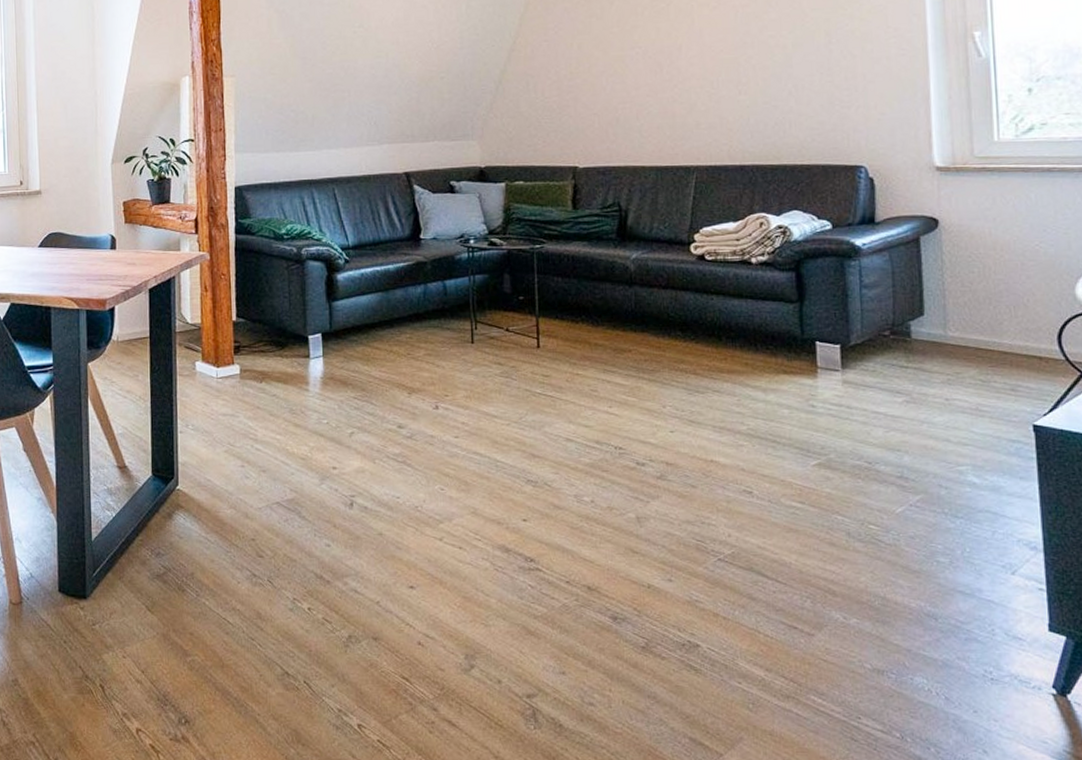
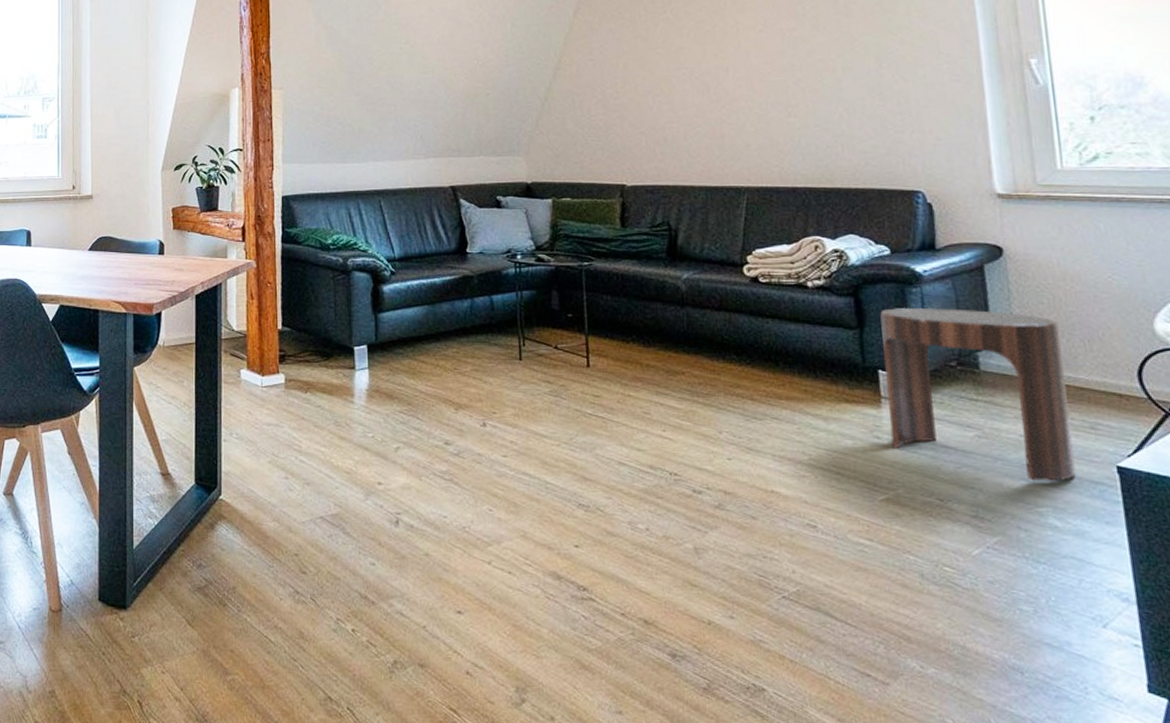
side table: none [820,280,996,441] -> present [880,308,1077,481]

